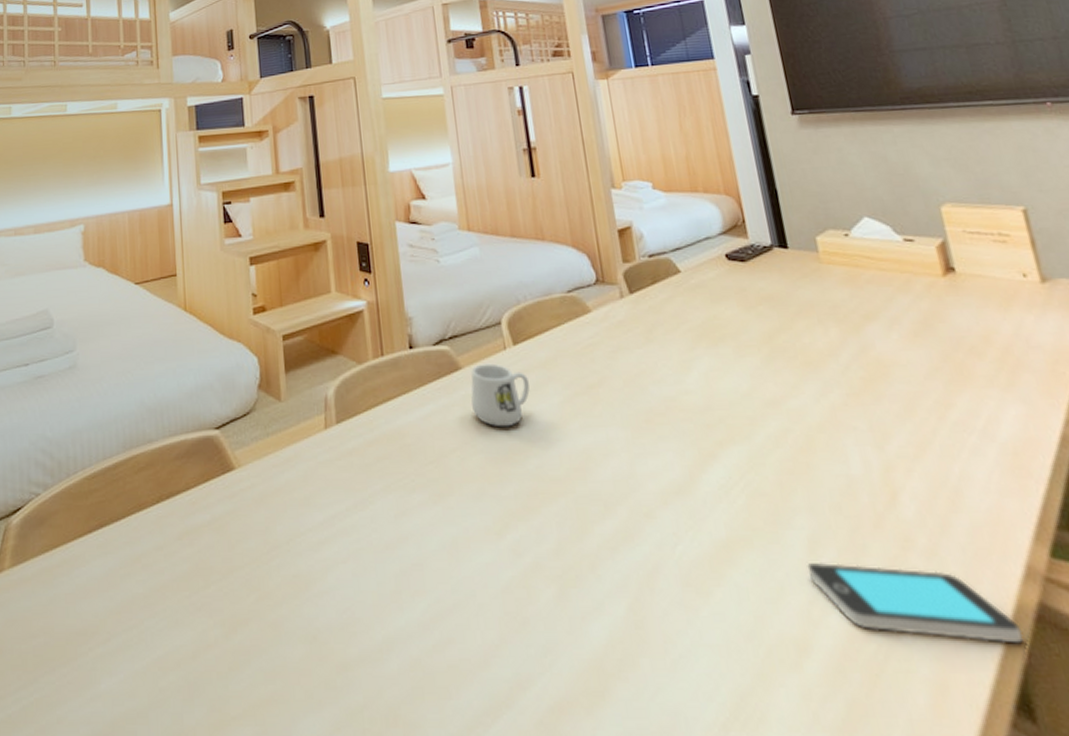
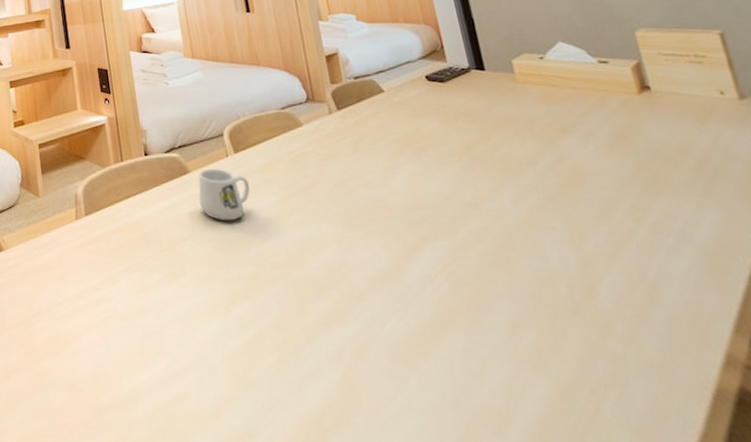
smartphone: present [807,563,1024,644] -> none [508,344,725,423]

